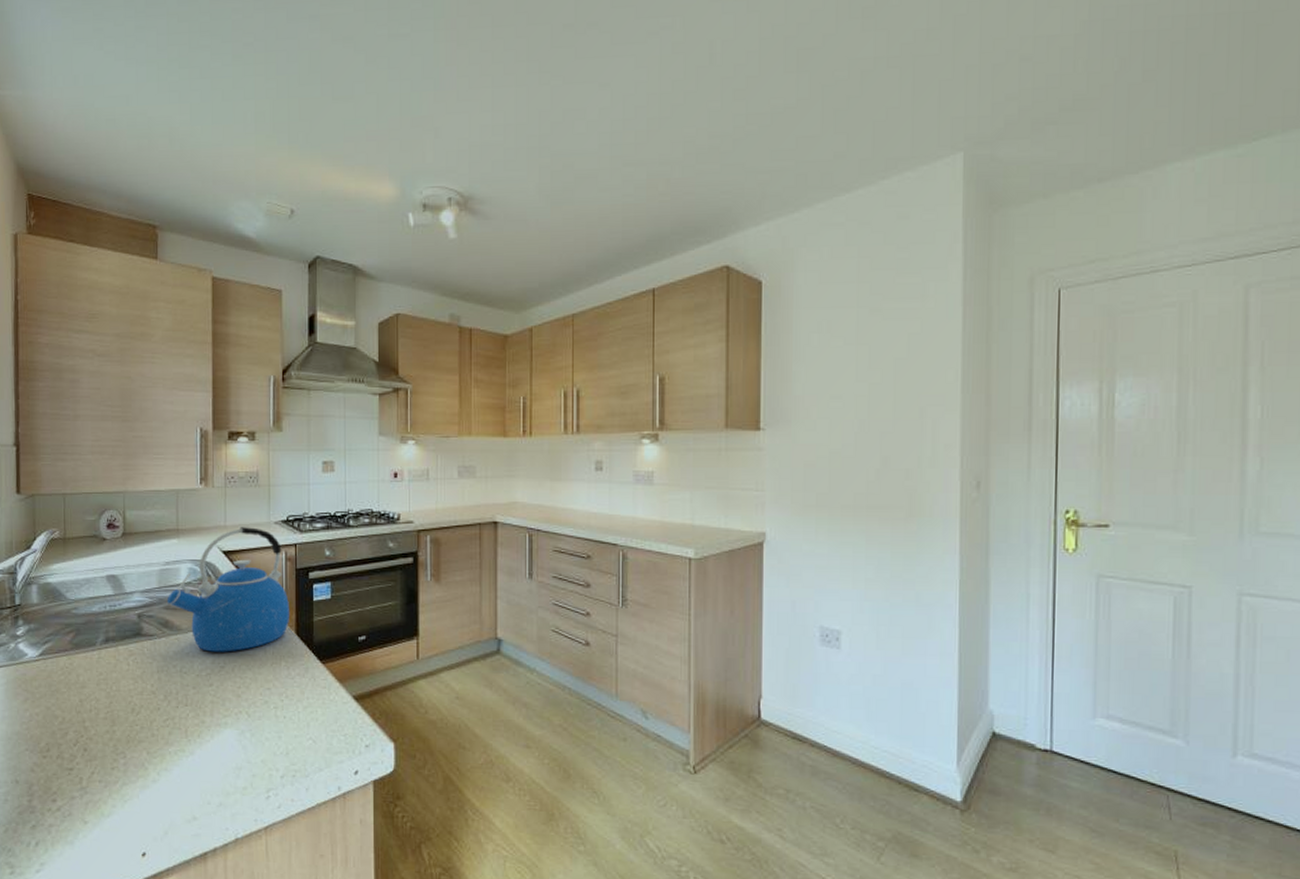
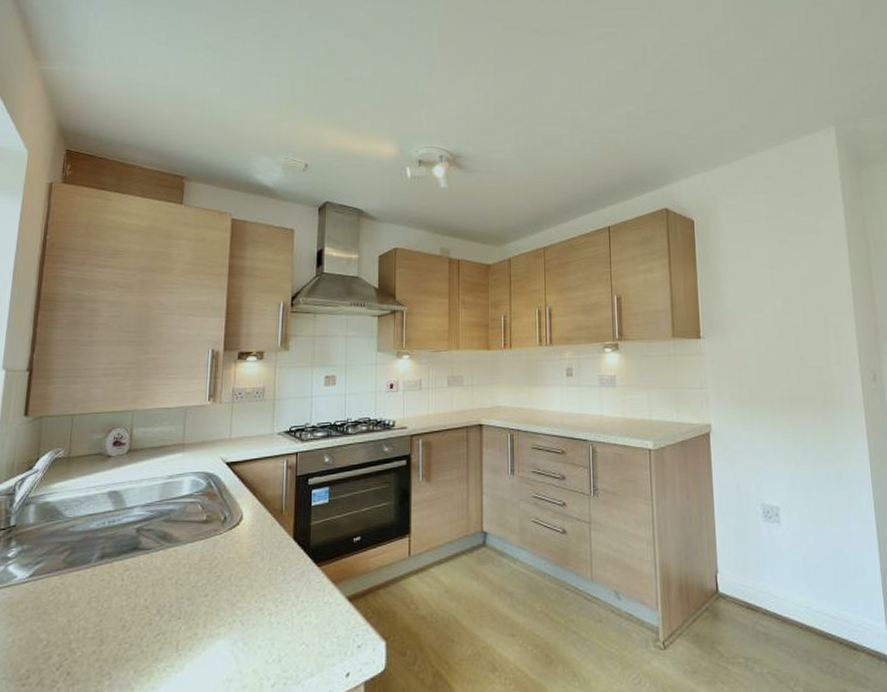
kettle: present [168,527,290,652] -> none [168,439,289,562]

